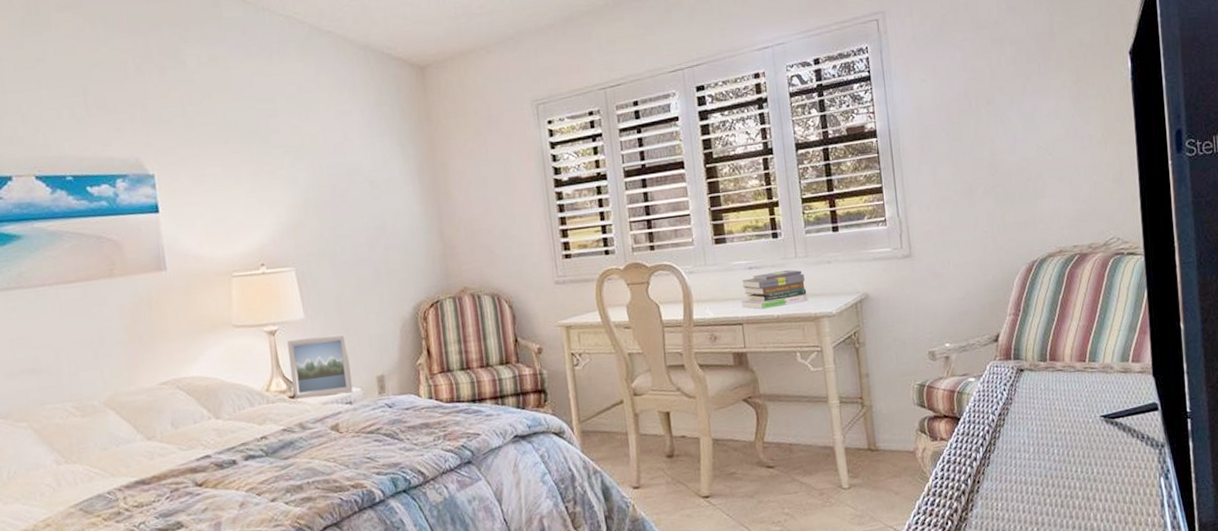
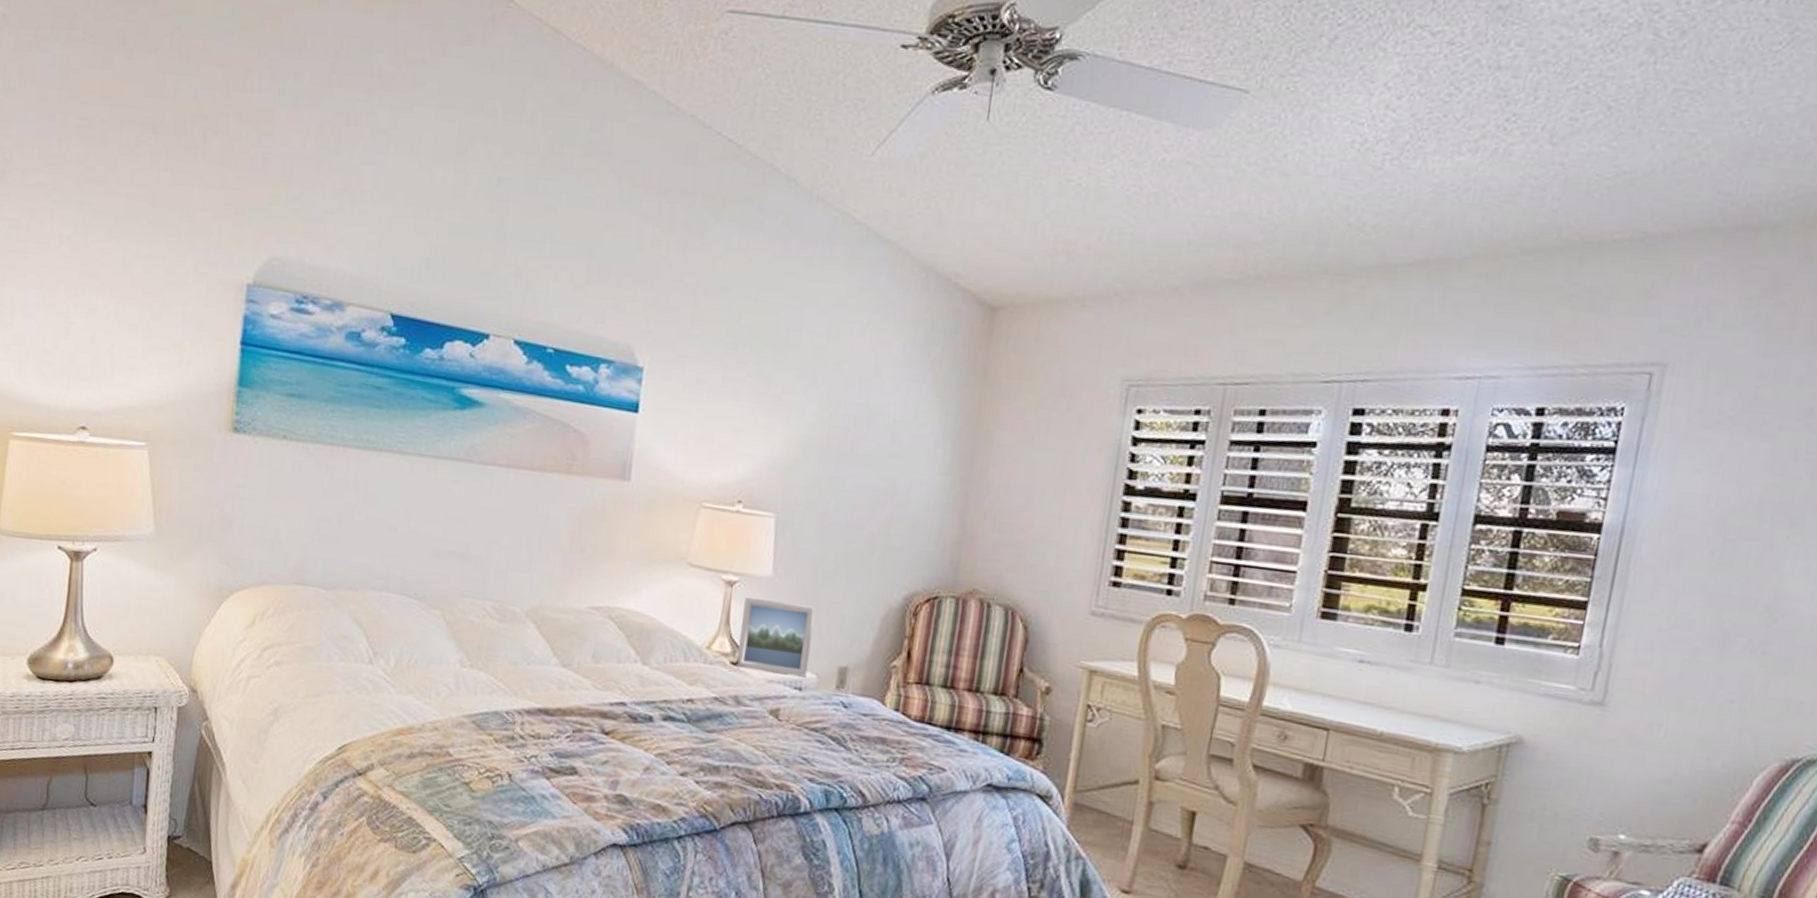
books: present [741,270,809,310] -> none [1334,671,1436,725]

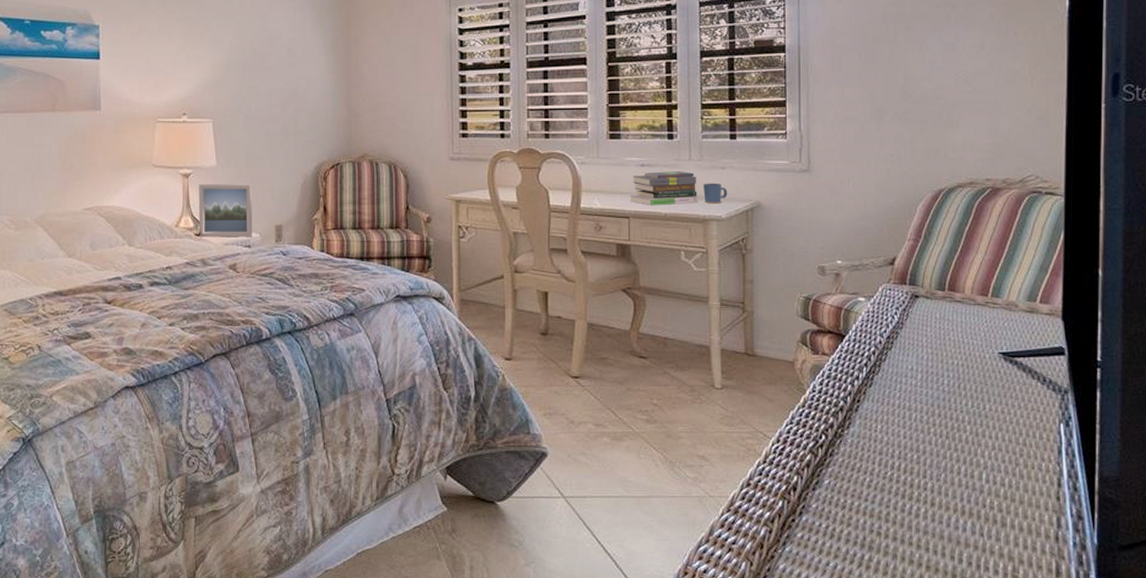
books: none [1334,671,1436,725] -> present [630,171,699,206]
mug: none [1441,699,1478,730] -> present [703,183,728,204]

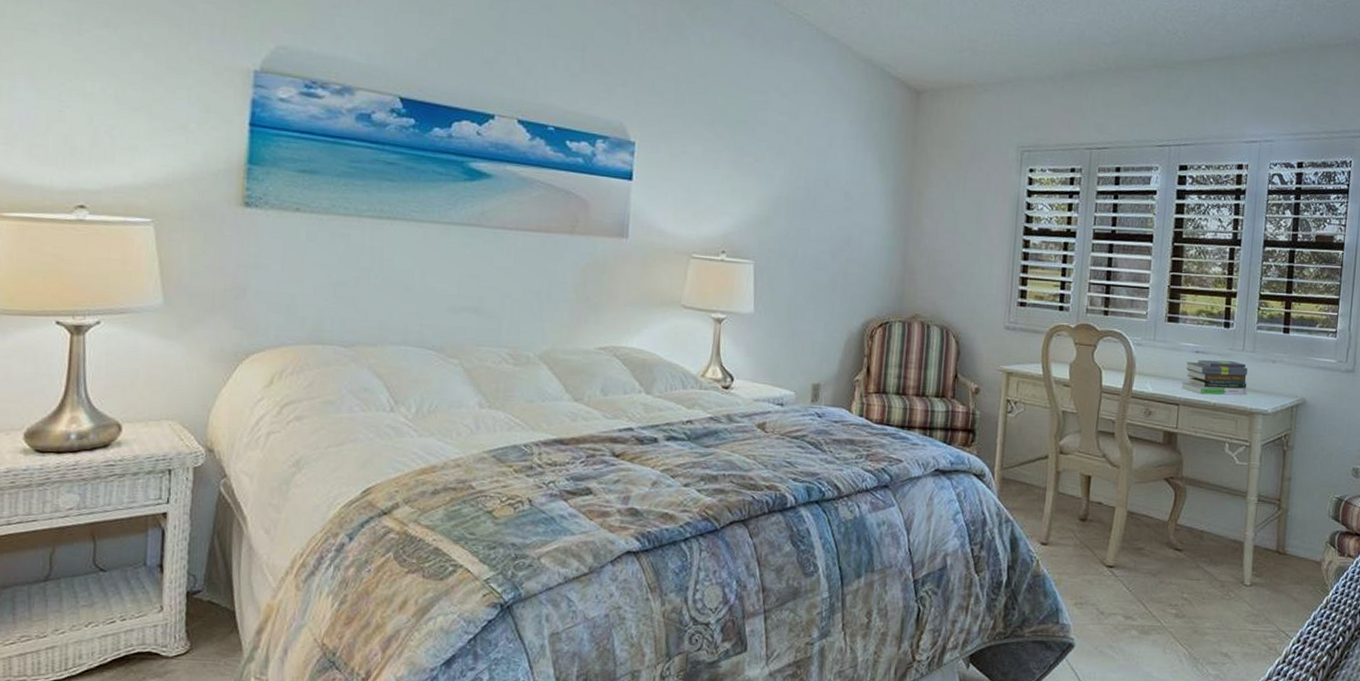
picture frame: present [198,184,253,238] -> none [727,332,791,395]
mug: present [703,183,728,204] -> none [1252,375,1276,398]

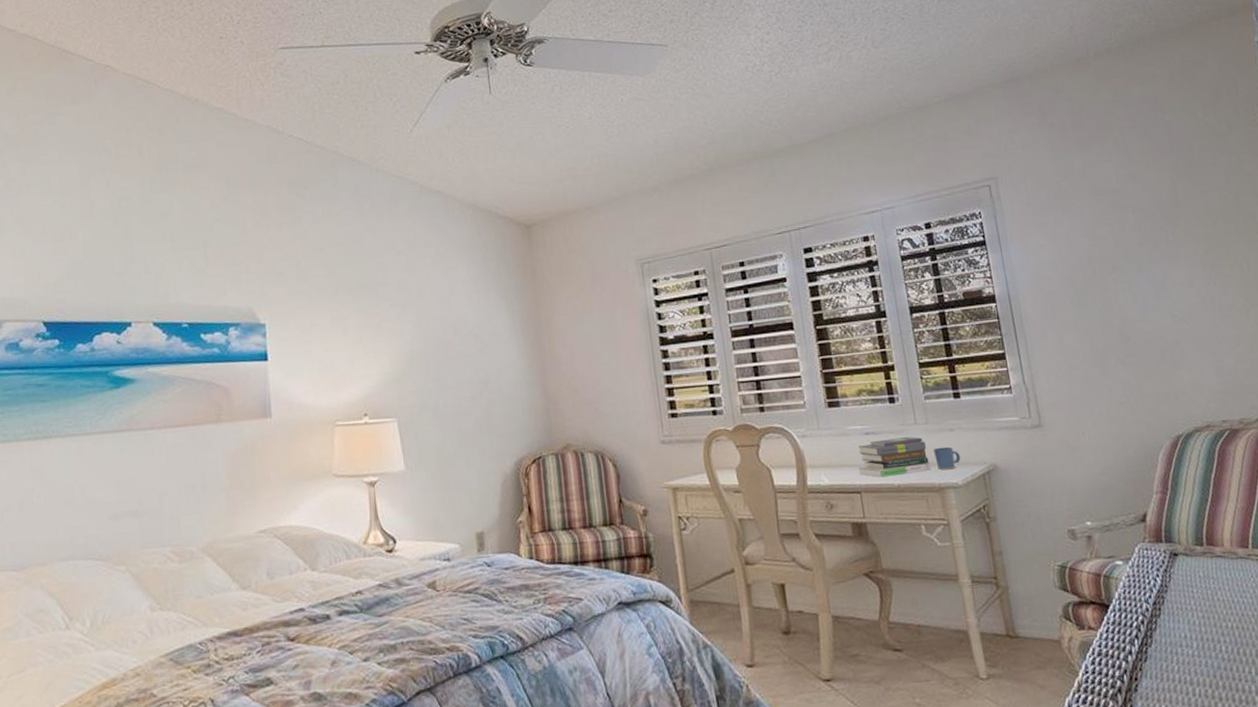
mug: none [1252,375,1276,398] -> present [934,446,961,471]

